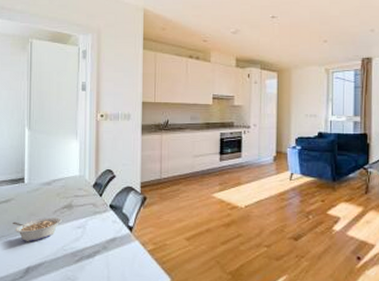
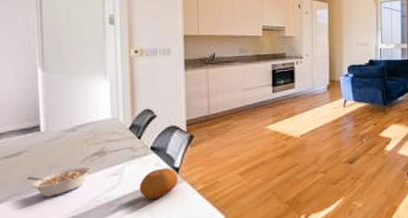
fruit: none [98,225,132,254] -> present [139,167,179,200]

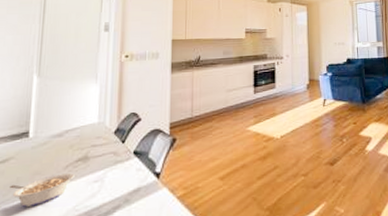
fruit: present [139,167,179,200] -> none [119,173,159,208]

